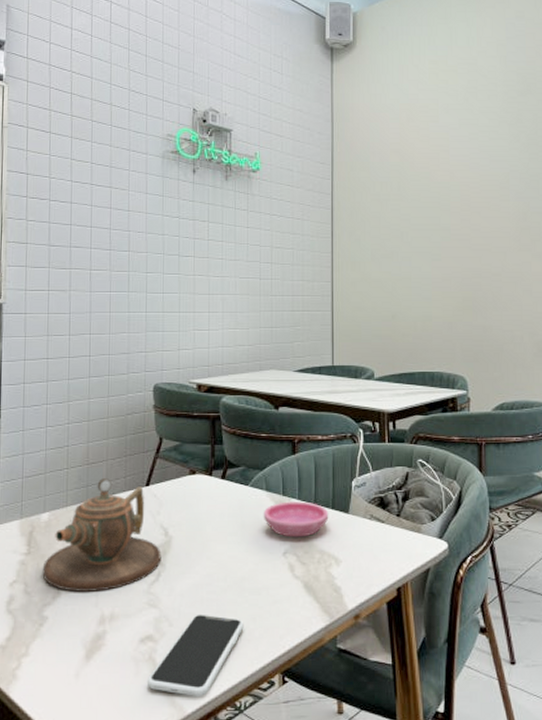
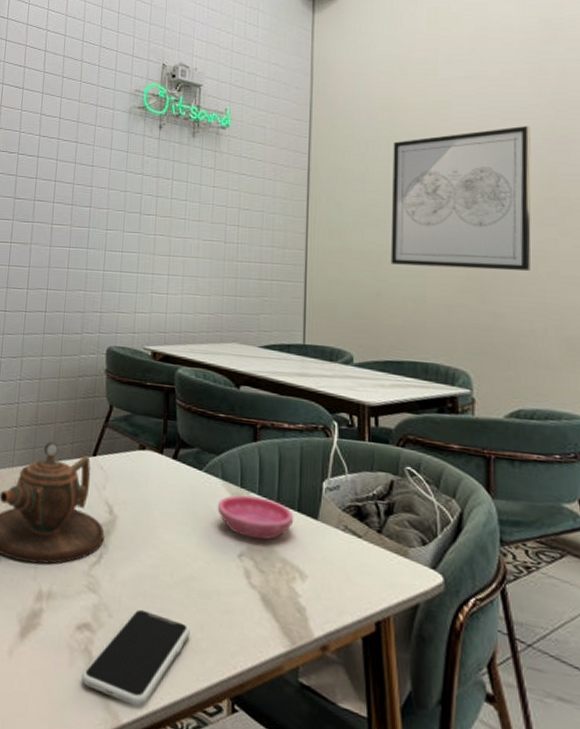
wall art: none [402,167,511,290] -> present [390,126,531,271]

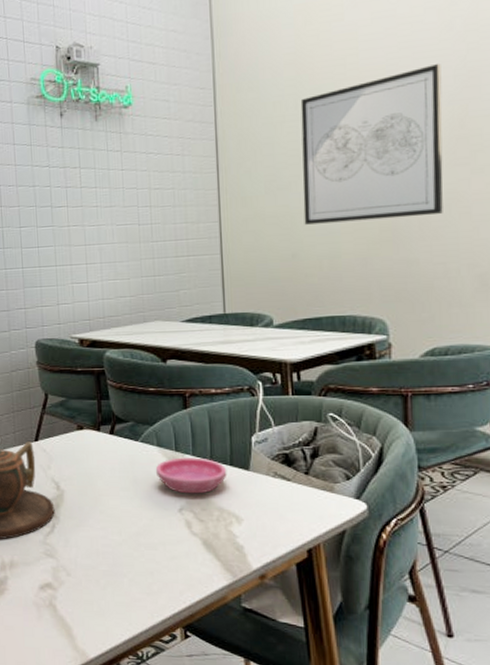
smartphone: present [81,609,190,707] -> none [49,565,142,643]

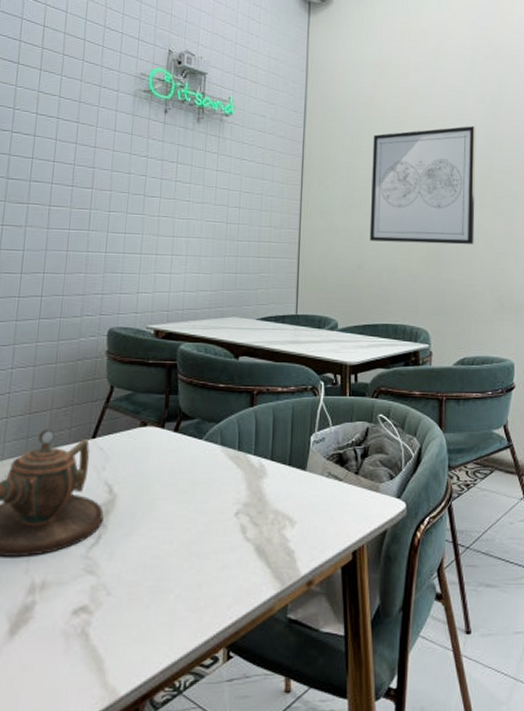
saucer: present [155,457,227,494] -> none [216,457,286,496]

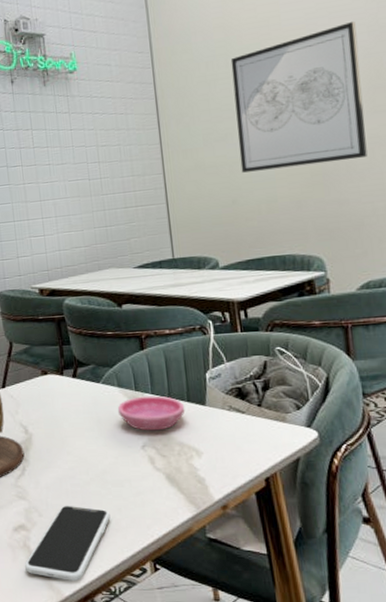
smartphone: none [77,581,189,676] -> present [24,505,111,581]
saucer: none [216,457,286,496] -> present [117,395,185,431]

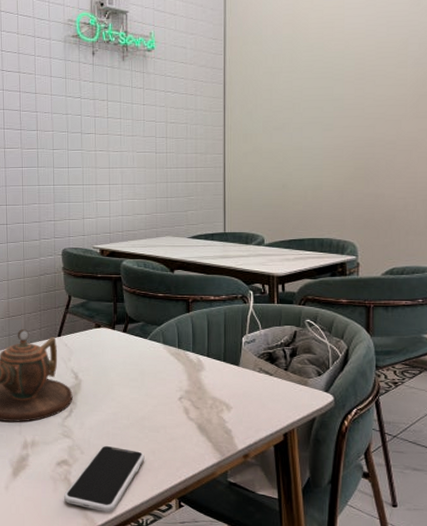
saucer: present [117,395,185,431] -> none [160,354,221,385]
wall art: present [230,22,368,173] -> none [294,33,409,160]

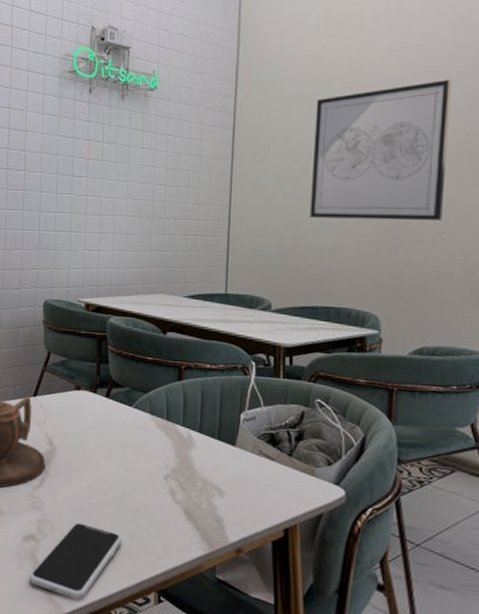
wall art: none [294,33,409,160] -> present [309,80,452,221]

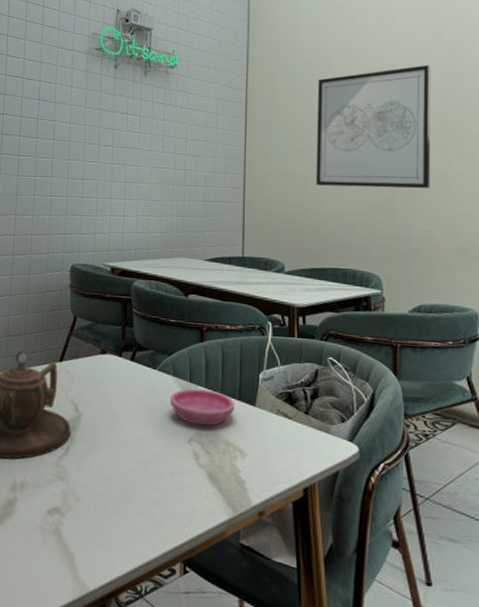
smartphone: present [28,522,122,599] -> none [52,492,147,575]
saucer: none [145,426,214,464] -> present [169,388,235,426]

